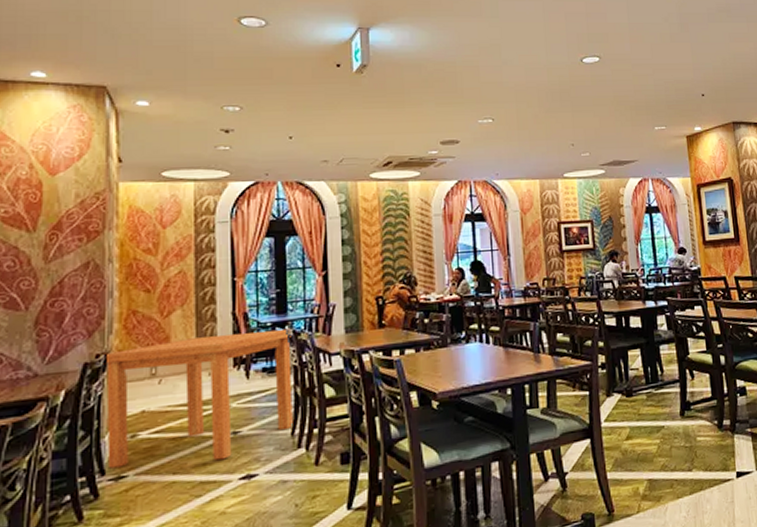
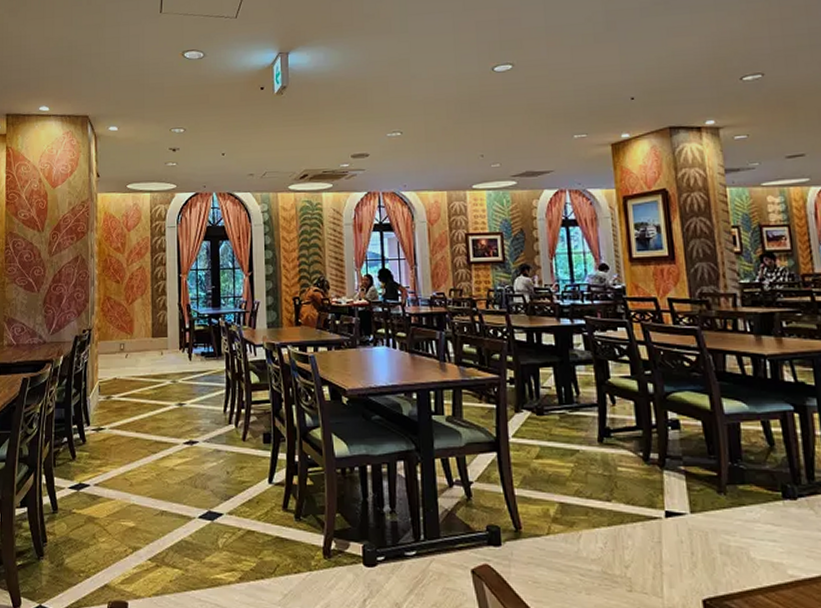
dining table: present [105,328,293,469] -> none [89,320,225,426]

